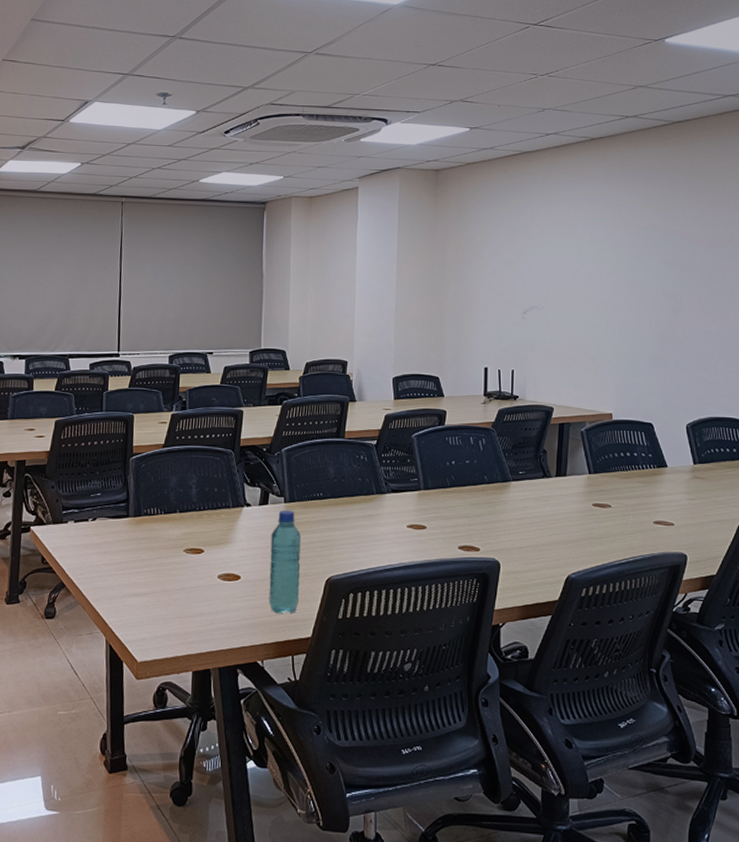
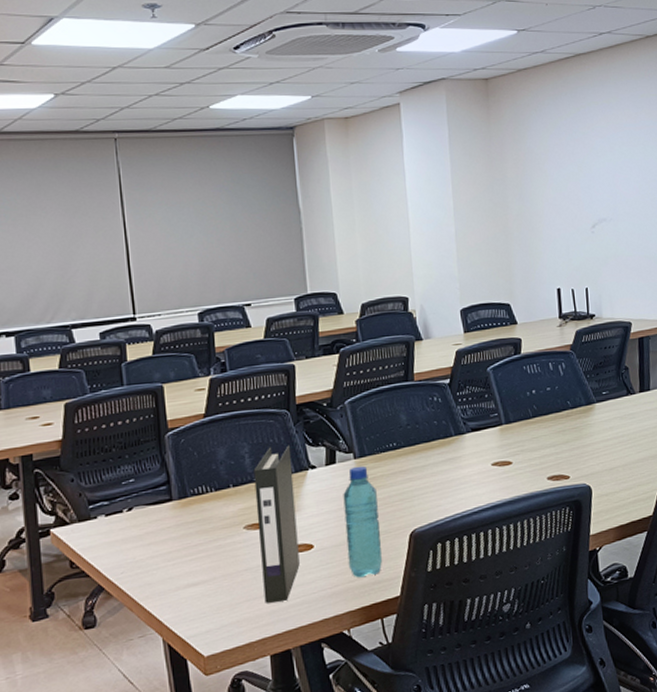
binder: none [193,481,232,623] -> present [253,445,300,603]

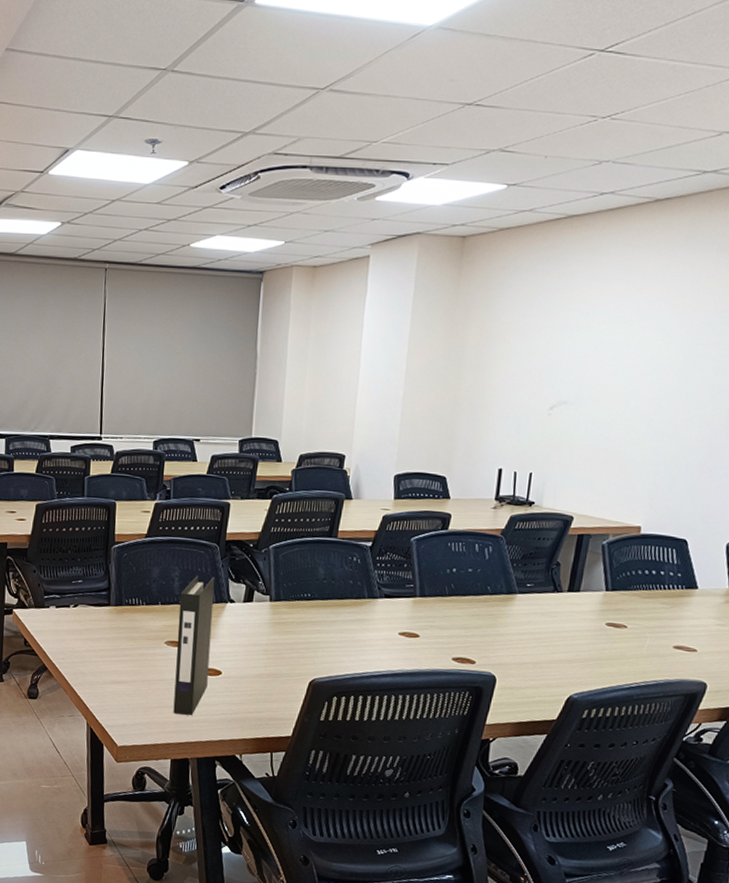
water bottle: present [343,466,383,578] -> none [249,608,286,712]

